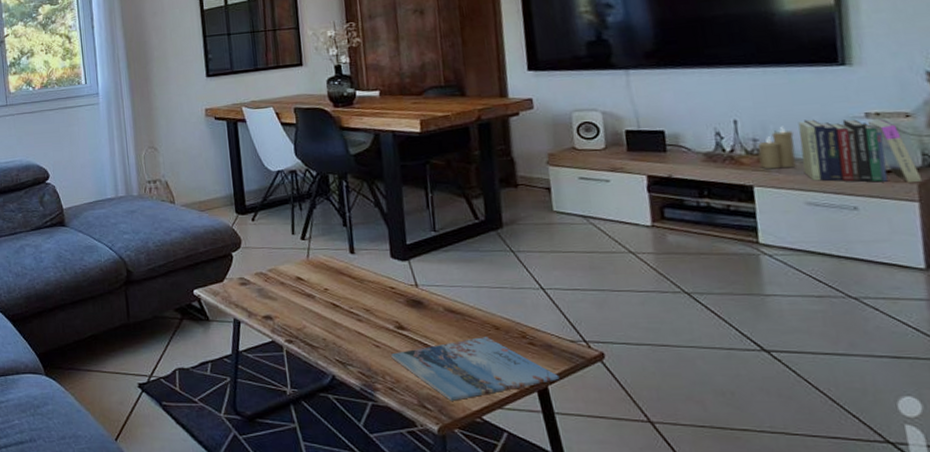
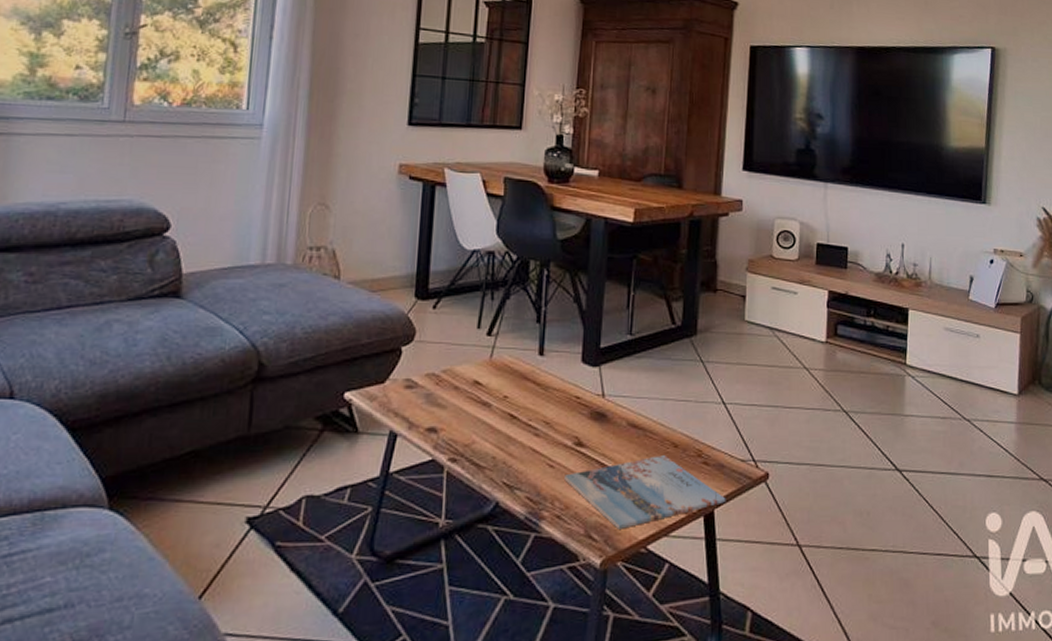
candle: present [757,126,796,169] -> none [916,253,943,294]
books: present [798,119,923,184] -> none [946,250,1025,316]

